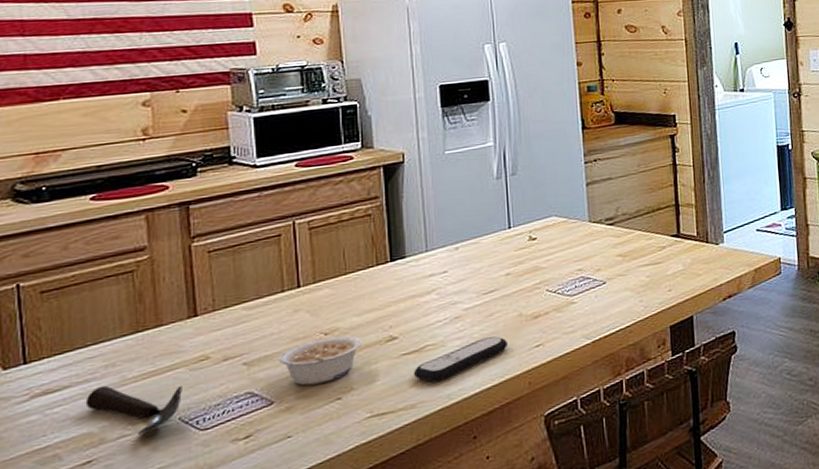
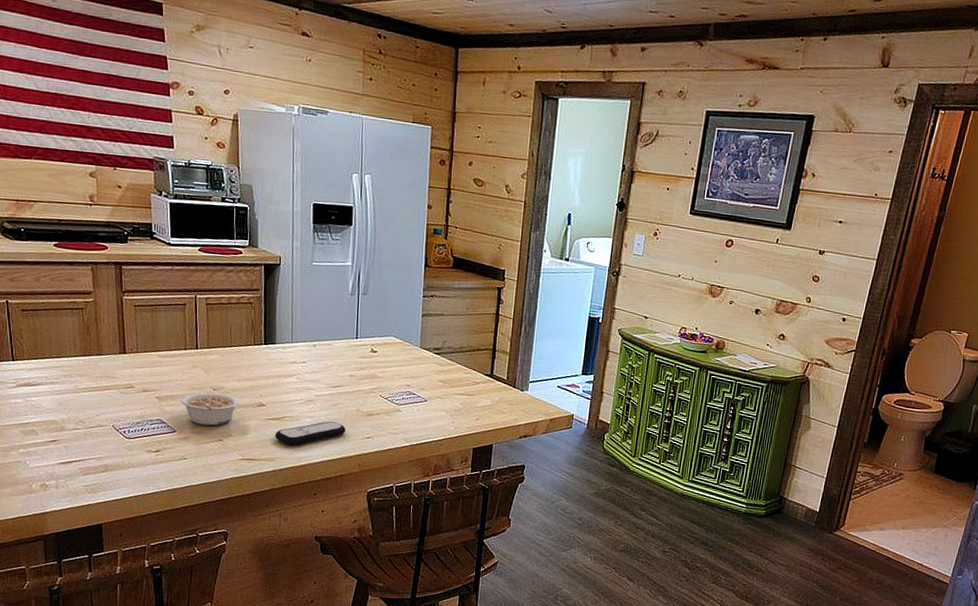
spoon: present [85,385,182,435] -> none [52,389,115,431]

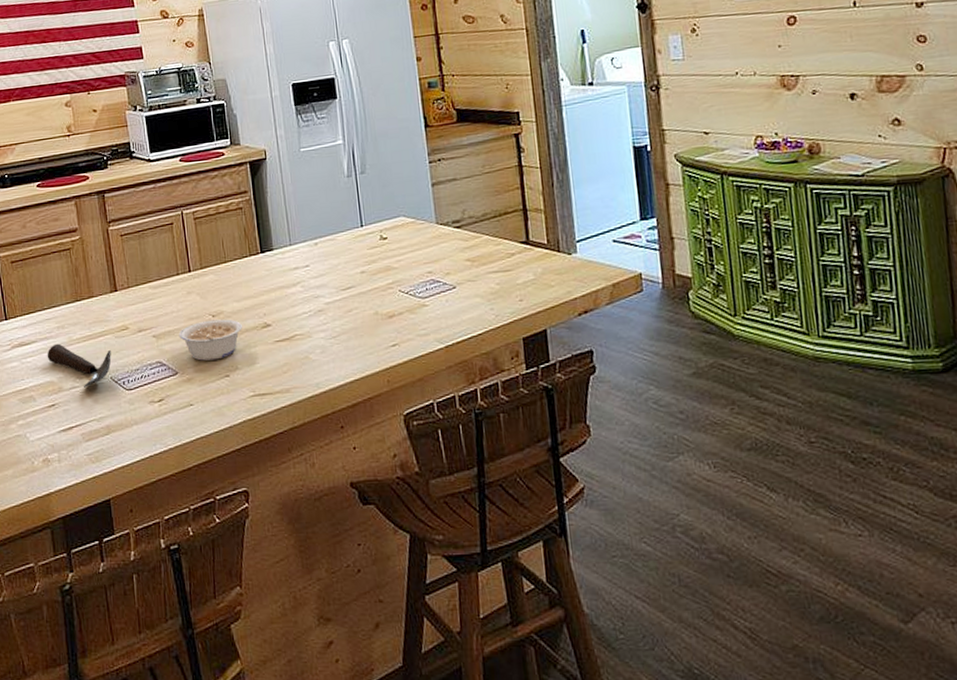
spoon: none [52,389,115,431] -> present [47,343,112,388]
remote control: present [274,421,346,446] -> none [286,332,366,370]

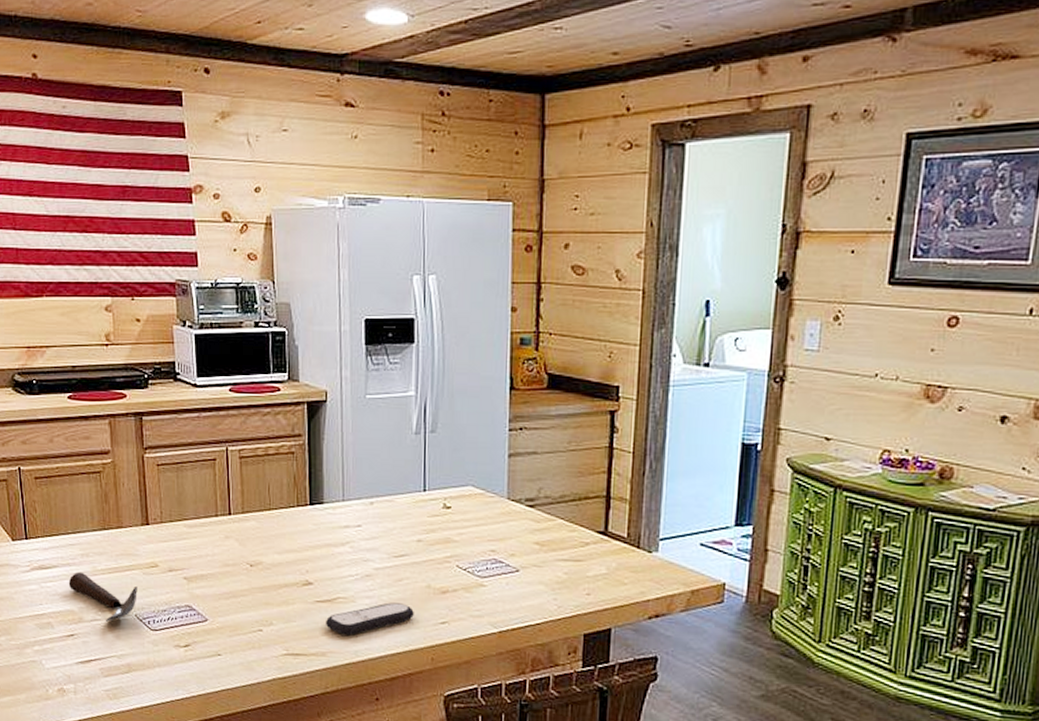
legume: present [178,319,243,361] -> none [212,569,283,612]
remote control: none [286,332,366,370] -> present [325,602,414,636]

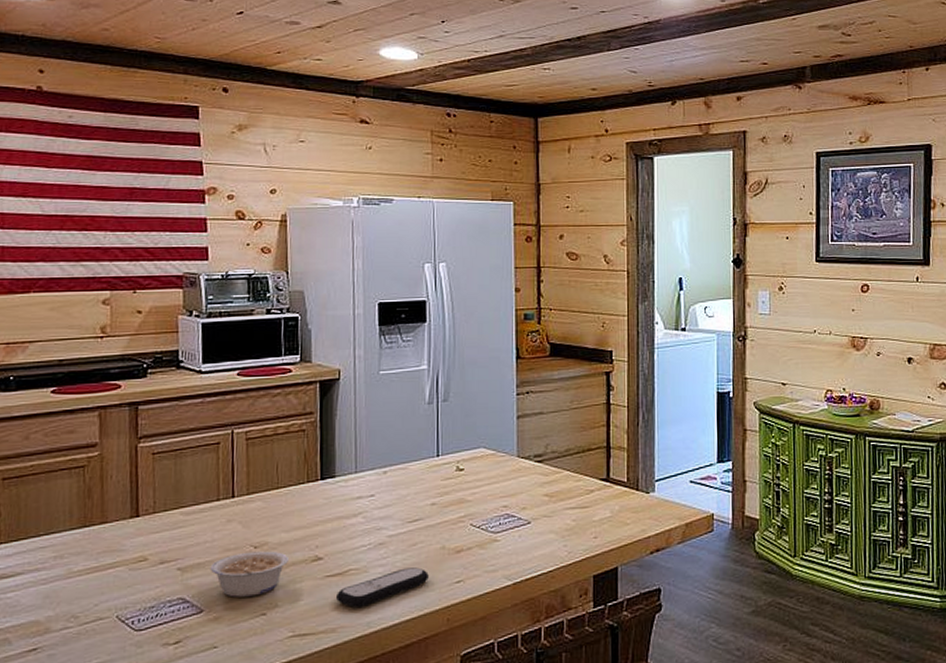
spoon: present [68,571,138,622] -> none [34,576,121,628]
legume: none [212,569,283,612] -> present [210,551,290,597]

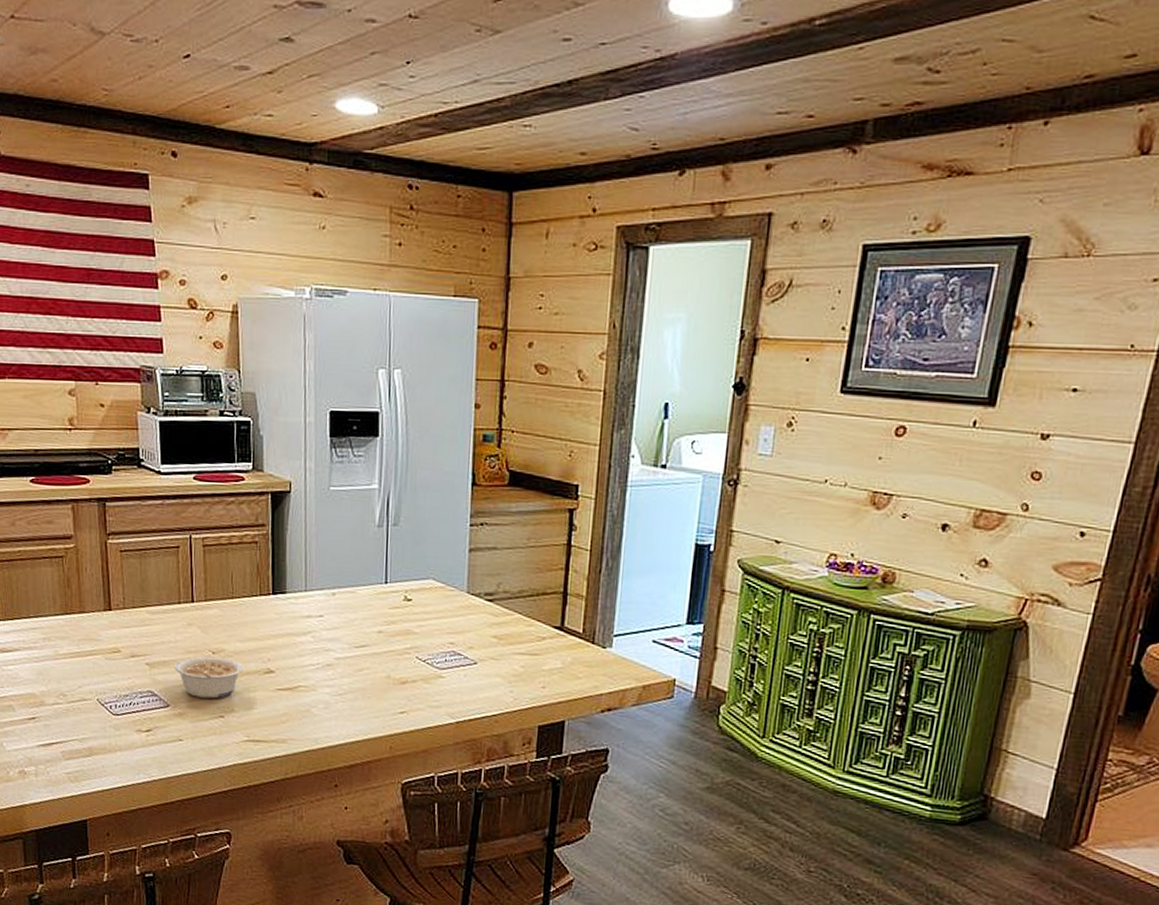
remote control: present [335,567,429,608] -> none [286,692,374,724]

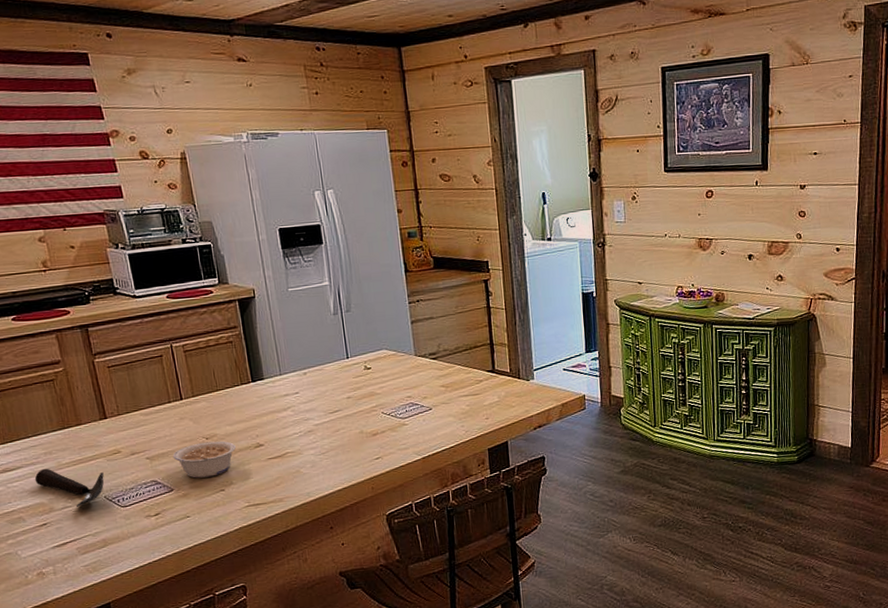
spoon: none [30,655,100,706] -> present [34,468,105,507]

